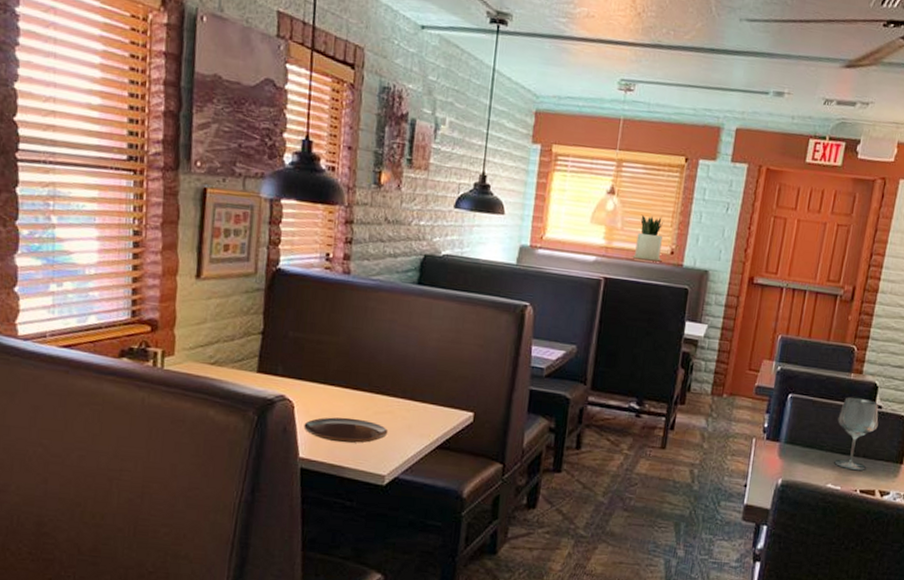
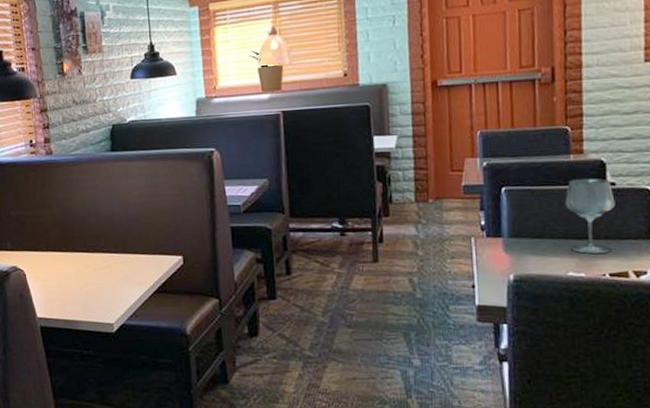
plate: present [303,417,388,443] -> none [36,277,109,300]
potted plant: none [582,206,626,255] -> present [249,50,292,92]
planter: present [632,214,665,262] -> none [305,43,337,89]

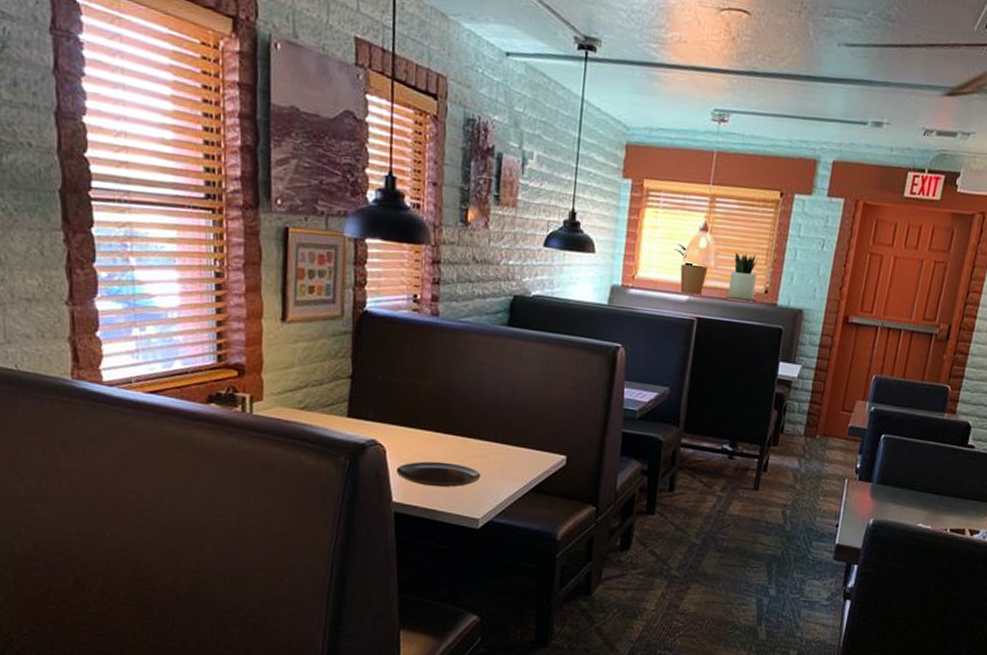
plate: none [36,277,109,300] -> present [396,461,481,487]
planter: none [305,43,337,89] -> present [725,252,759,301]
wine glass: present [565,178,615,255] -> none [925,436,971,511]

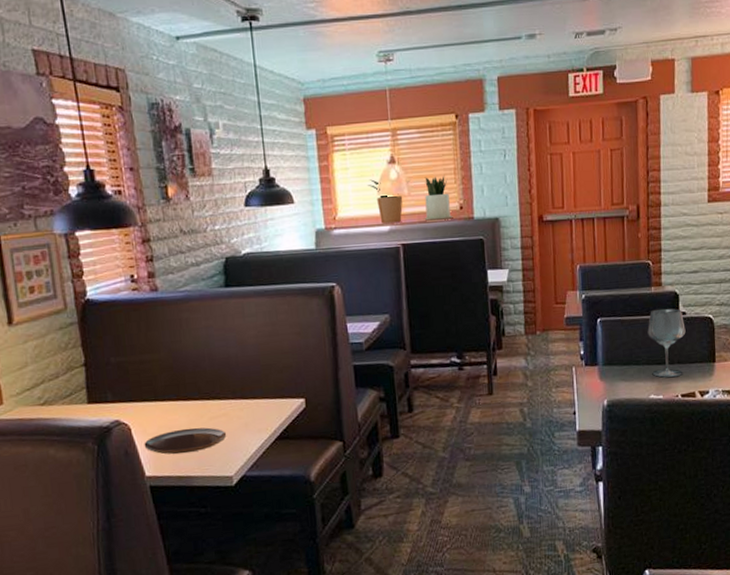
wine glass: none [925,436,971,511] -> present [647,308,686,378]

